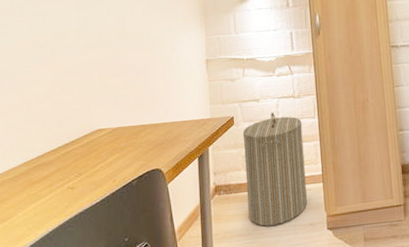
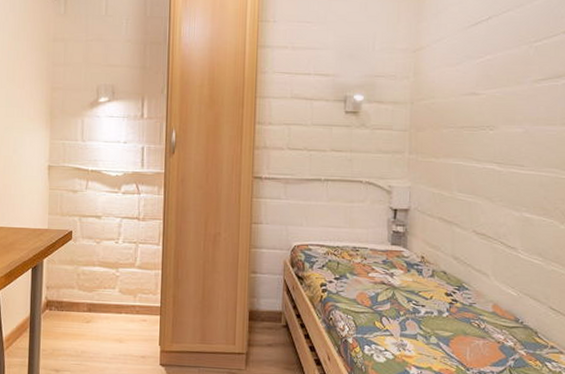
laundry hamper: present [242,112,307,227] -> none [78,232,145,351]

